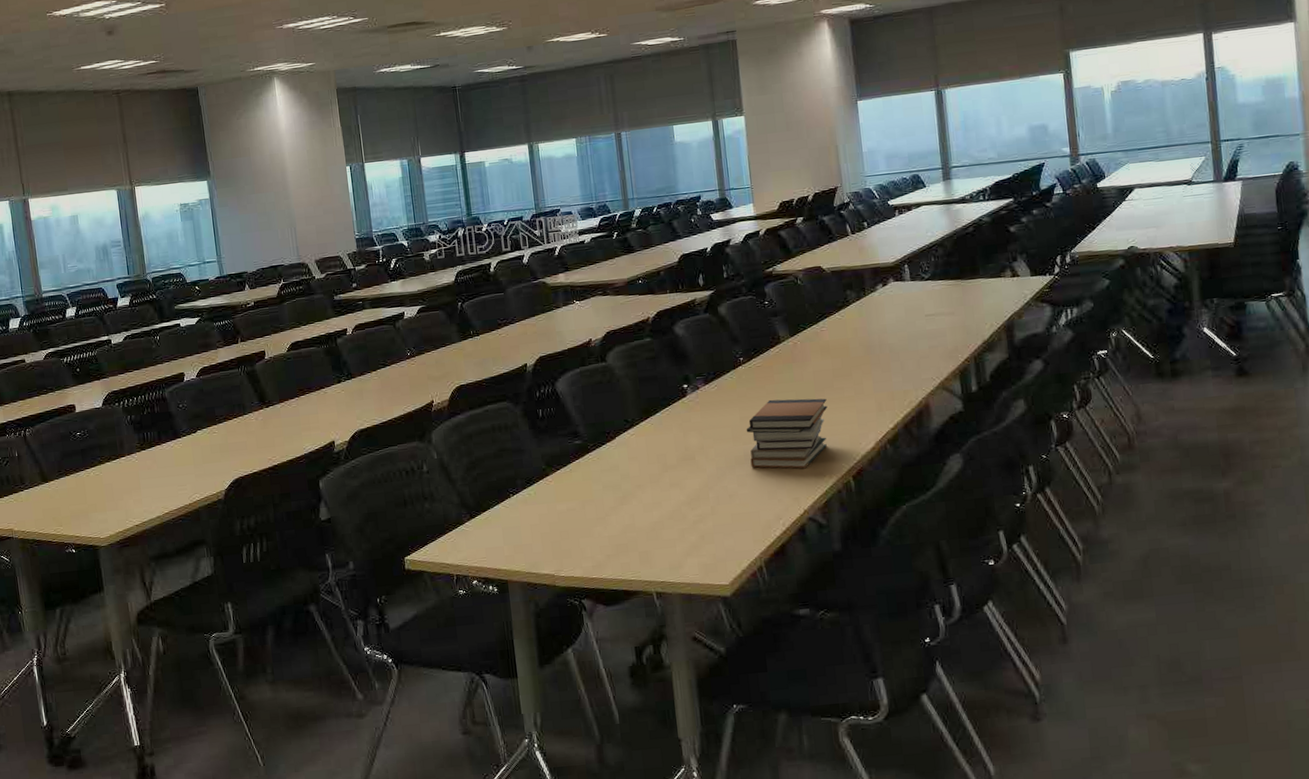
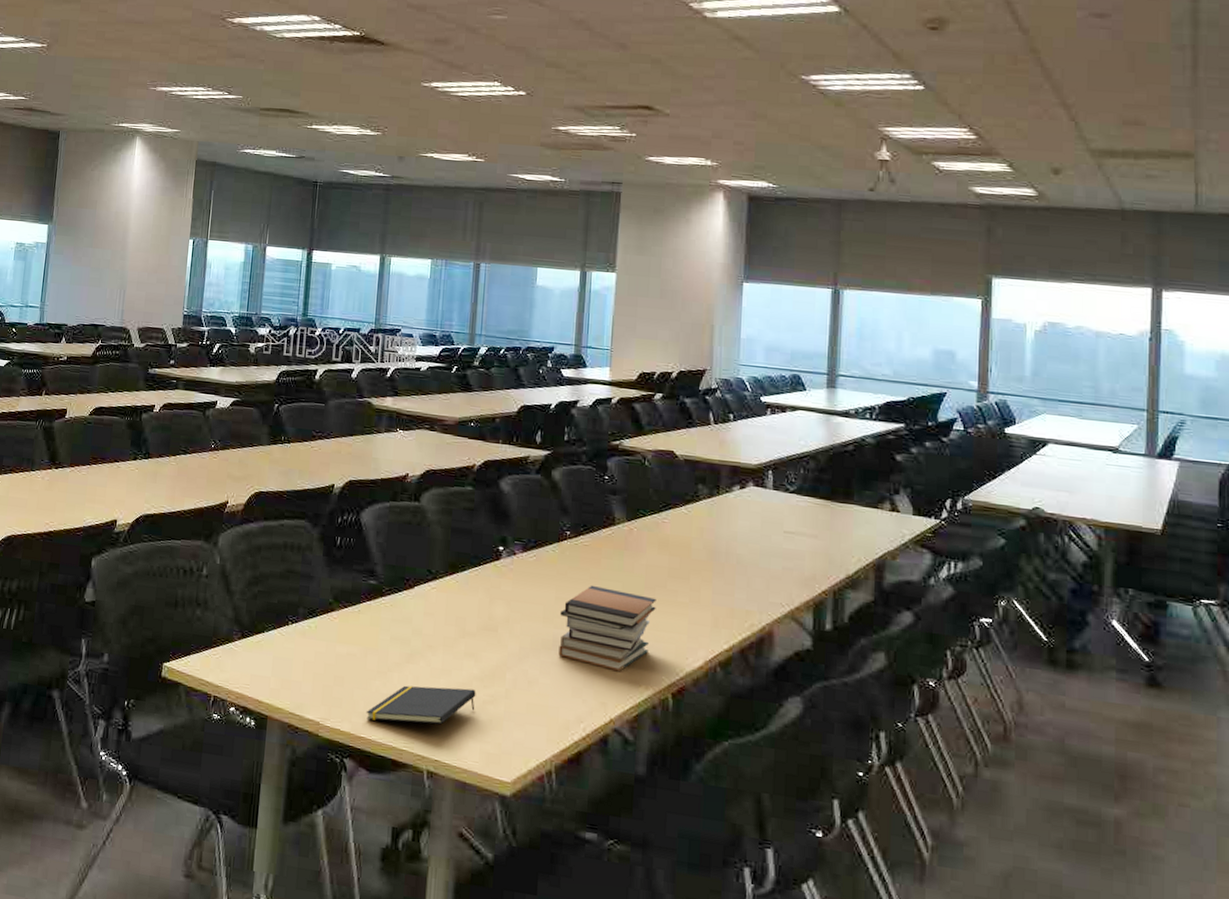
notepad: none [593,514,688,562] -> present [366,685,476,725]

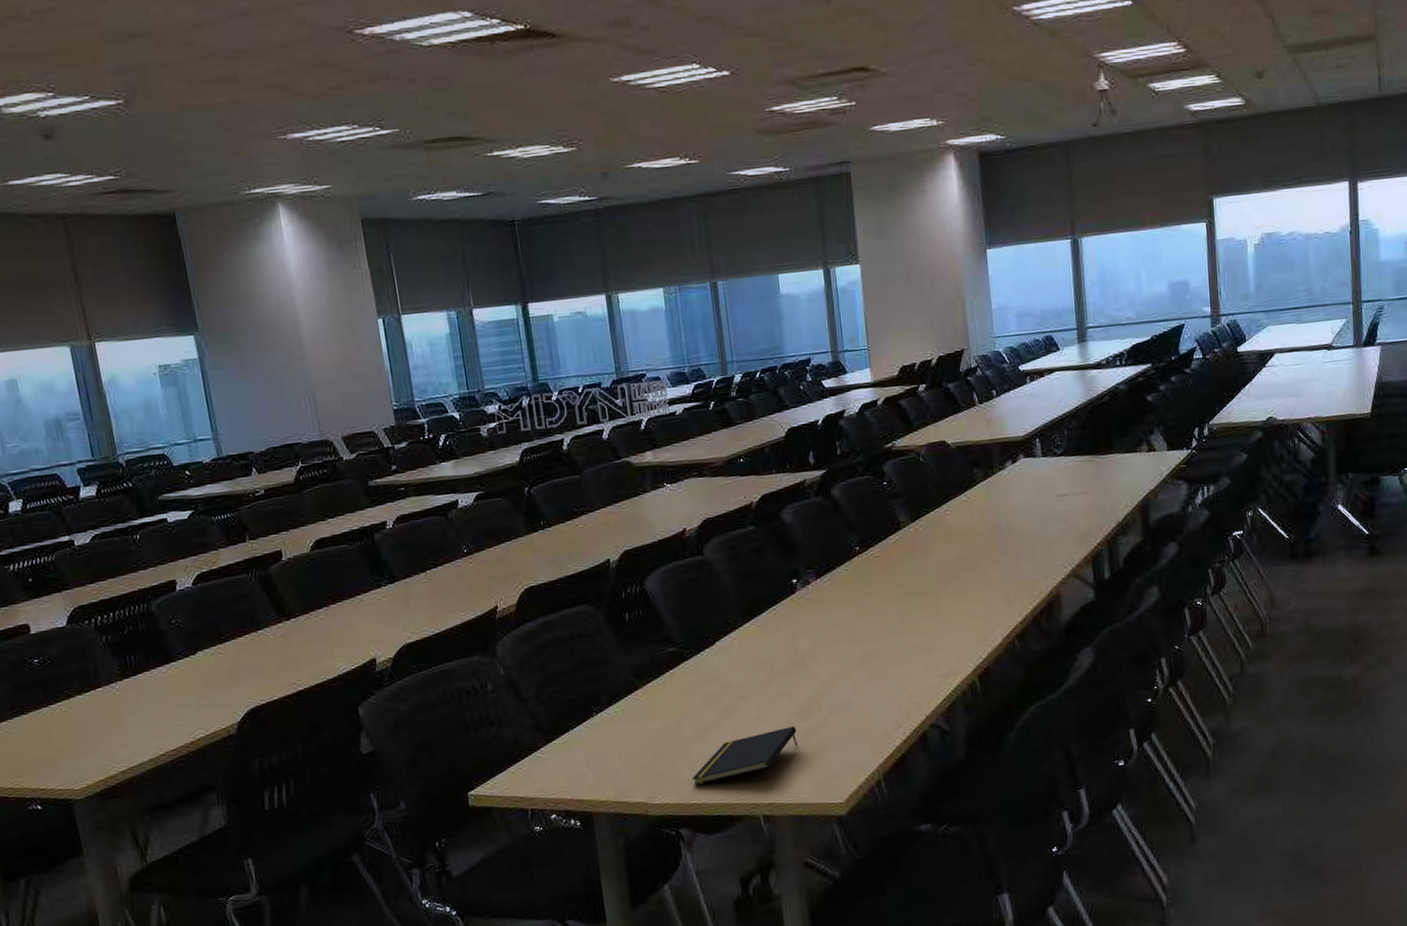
book stack: present [558,585,657,672] -> none [862,590,952,672]

